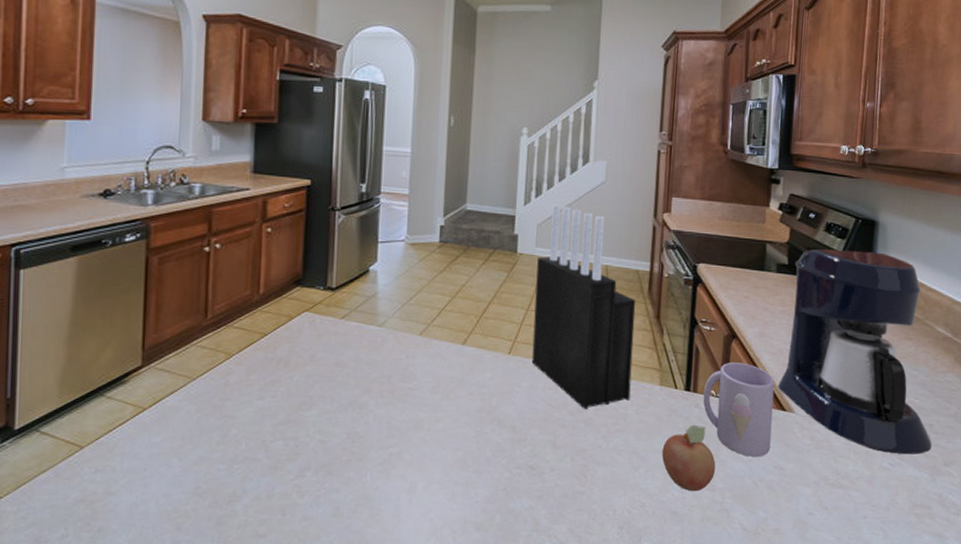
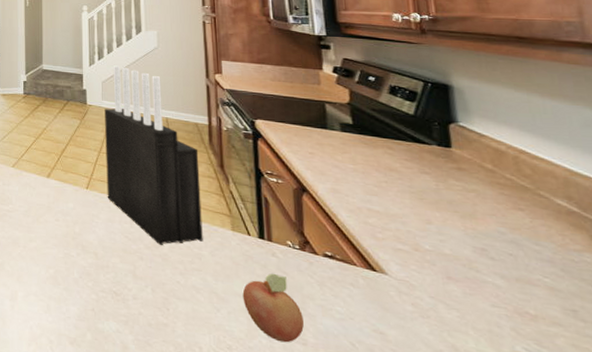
mug: present [703,363,775,457] -> none [278,215,365,317]
coffee maker: present [777,249,932,455] -> none [361,111,582,344]

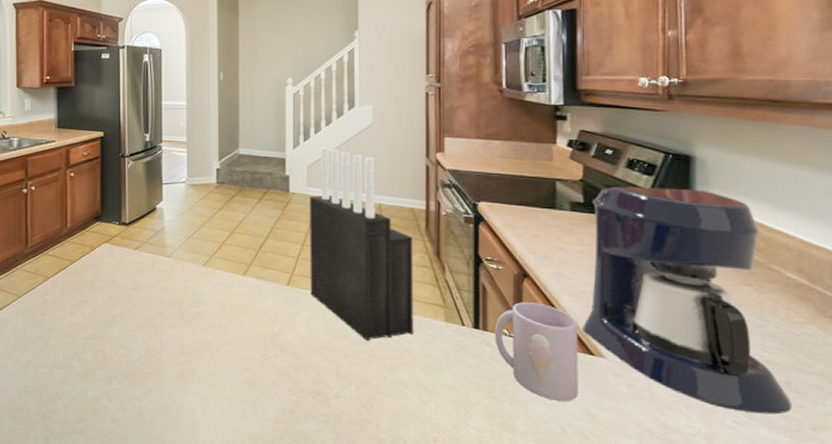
fruit: present [242,274,304,343] -> none [452,364,514,432]
mug: none [278,215,365,317] -> present [494,302,578,401]
coffee maker: none [361,111,582,344] -> present [581,187,792,415]

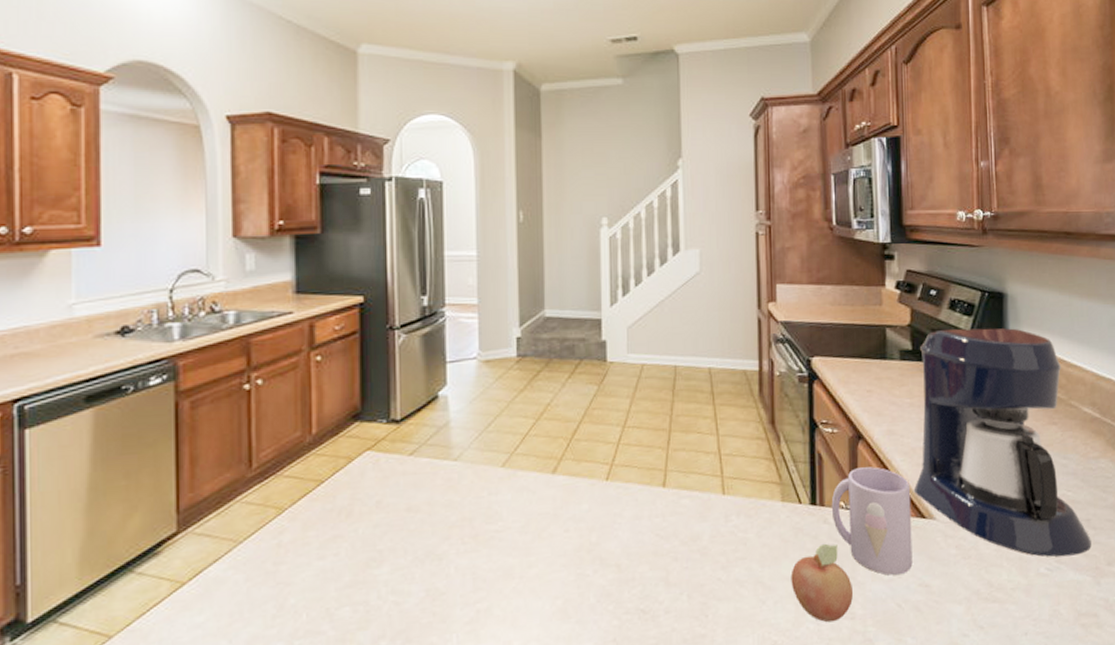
knife block: present [310,147,414,341] -> none [631,302,749,537]
fruit: none [452,364,514,432] -> present [791,544,853,623]

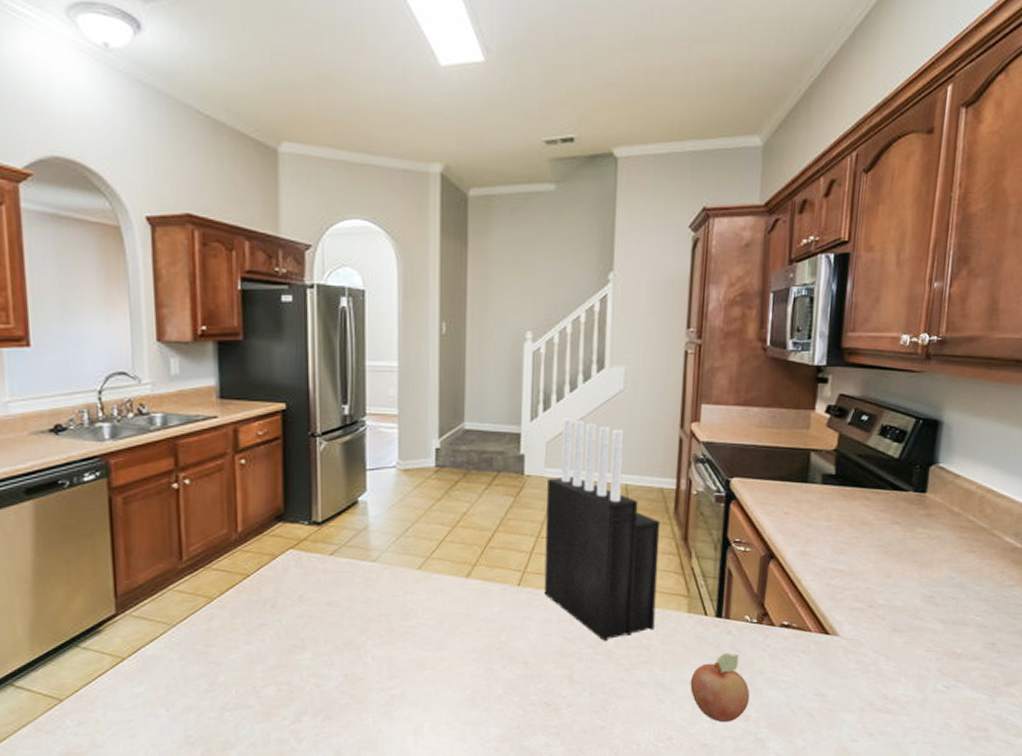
knife block: none [631,302,749,537] -> present [544,418,661,641]
mug: present [831,466,913,575] -> none [736,585,818,684]
coffee maker: present [913,328,1091,557] -> none [820,455,993,676]

